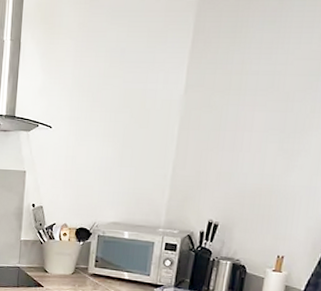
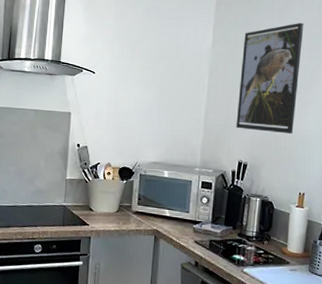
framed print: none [207,58,300,191] -> present [236,22,304,135]

